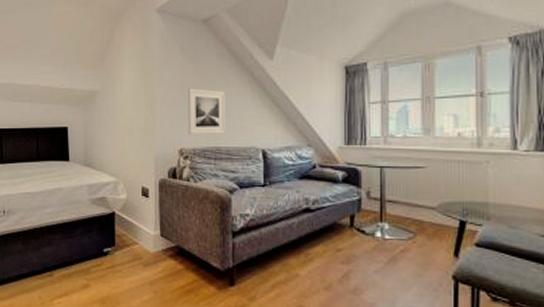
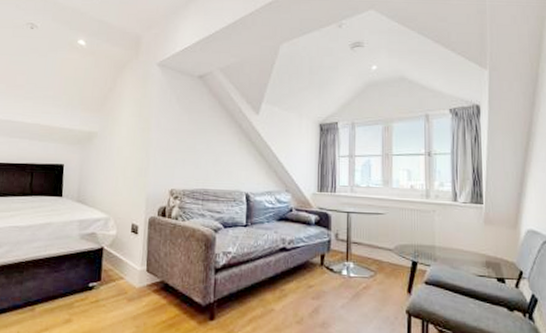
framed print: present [188,88,225,134] -> none [179,135,215,178]

